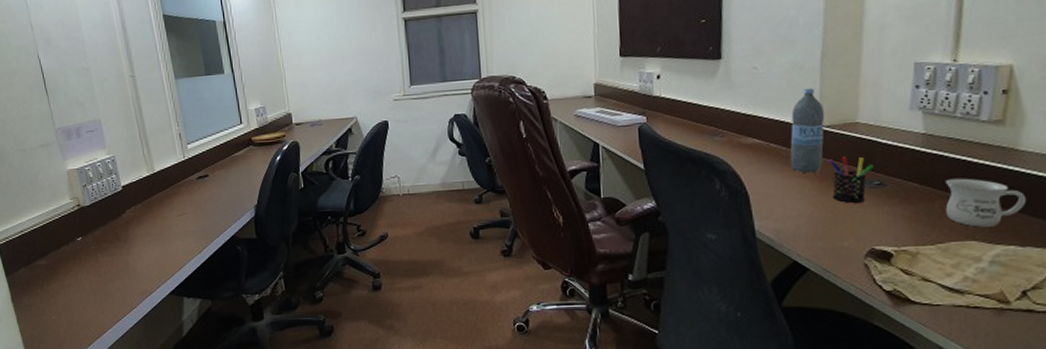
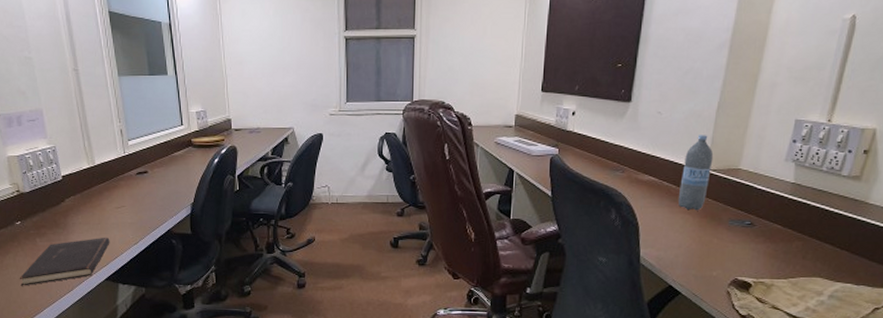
hardcover book: none [81,247,173,306] -> present [19,237,110,286]
pen holder: present [828,155,874,203] -> none [709,197,748,239]
mug: present [945,178,1027,227] -> none [800,223,868,267]

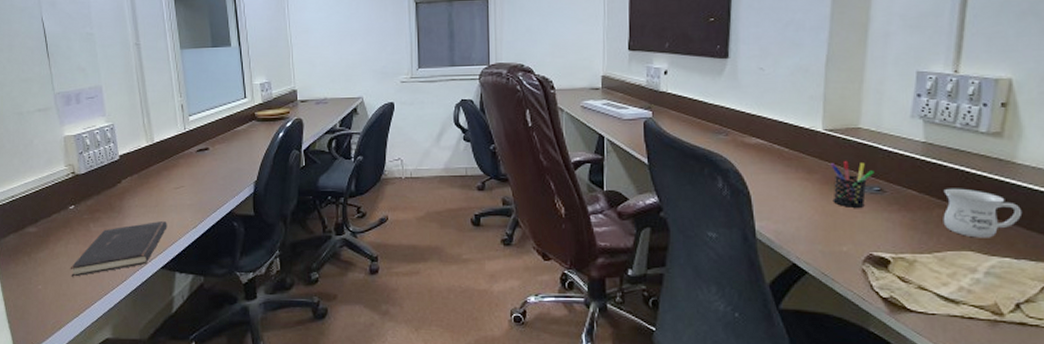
water bottle: present [678,135,714,211] -> none [793,91,828,177]
pen holder: none [709,197,748,239] -> present [830,160,875,208]
mug: none [800,223,868,267] -> present [943,188,1023,238]

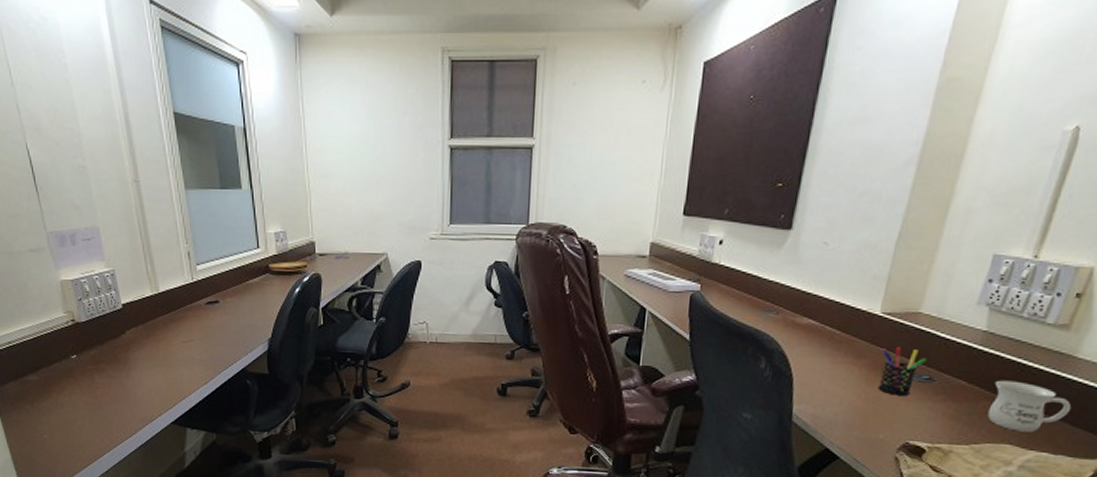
hardcover book: present [70,220,167,277] -> none [76,375,177,428]

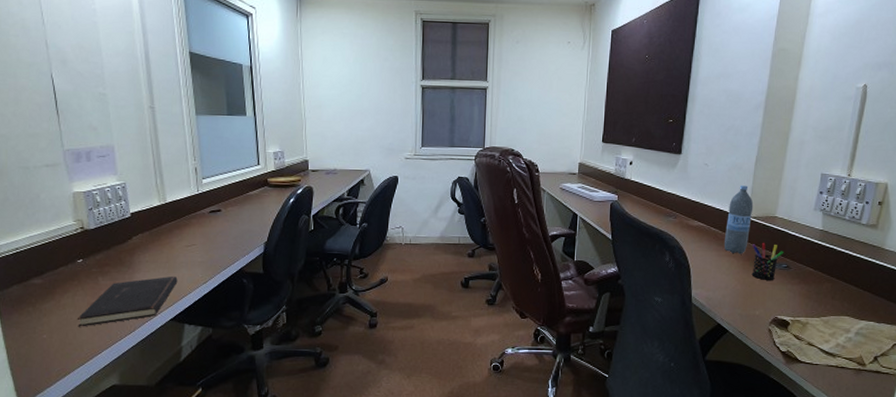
hardcover book: none [76,375,177,428] -> present [77,276,178,327]
water bottle: none [842,271,889,362] -> present [724,185,754,254]
mug: present [987,380,1072,432] -> none [830,267,886,306]

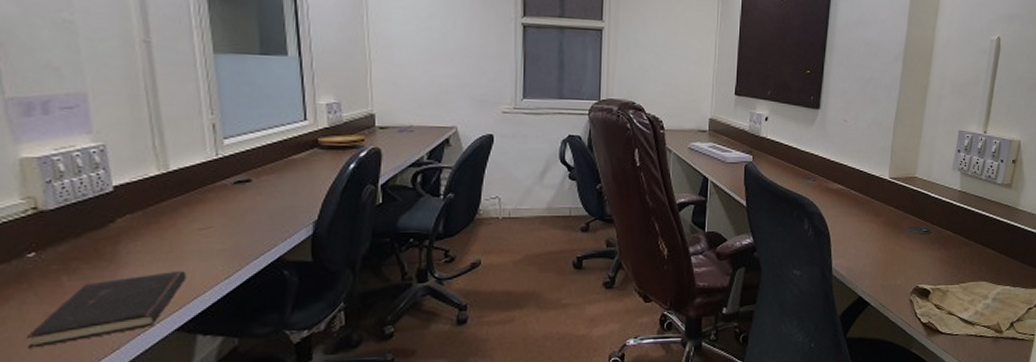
water bottle: present [724,185,754,254] -> none [865,143,894,219]
pen holder: present [751,242,784,280] -> none [892,205,924,246]

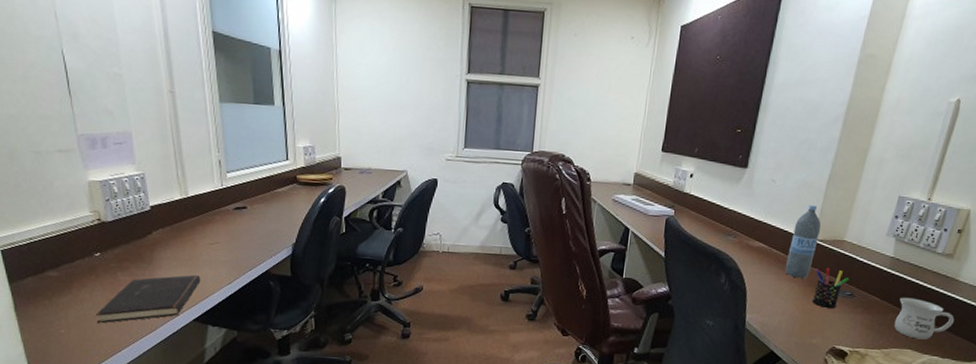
water bottle: none [865,143,894,219] -> present [785,205,822,279]
pen holder: none [892,205,924,246] -> present [812,267,850,308]
mug: none [968,229,1020,271] -> present [894,297,955,340]

